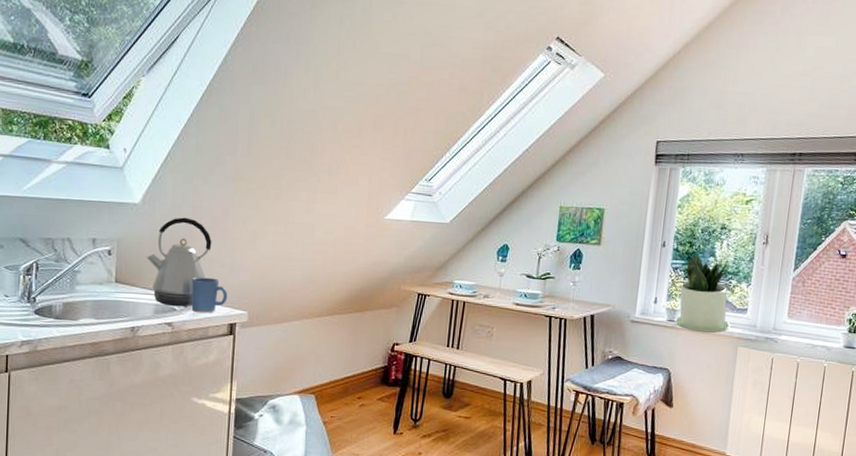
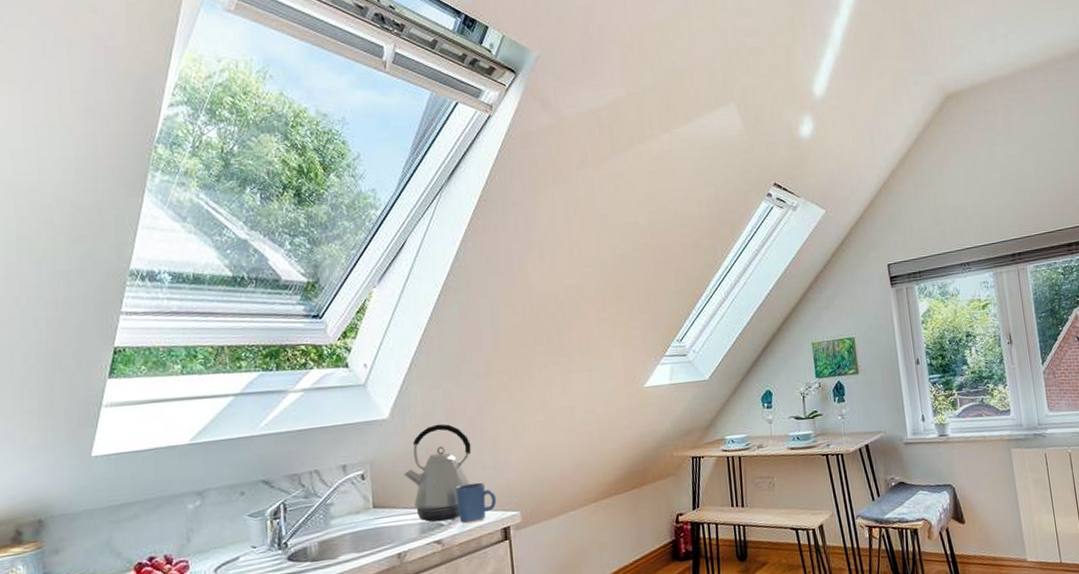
planter: present [675,253,731,334] -> none [940,364,999,442]

